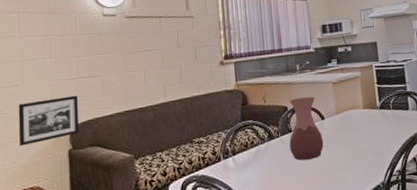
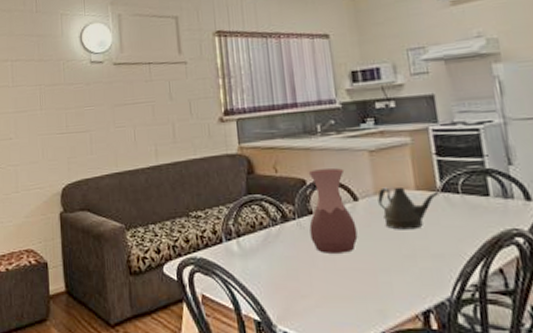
picture frame: present [18,95,80,146] -> none [13,152,70,204]
teapot: none [338,107,379,138] -> present [377,186,440,230]

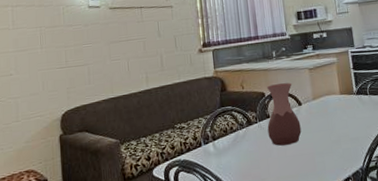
teapot: present [377,186,440,230] -> none [315,93,356,124]

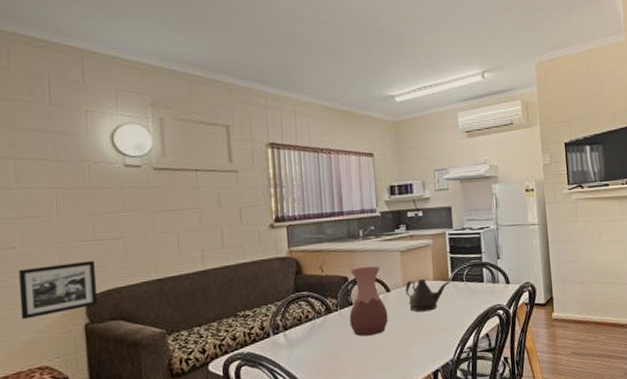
picture frame: none [13,83,69,132] -> present [18,260,98,320]
teapot: none [315,93,356,124] -> present [405,278,451,312]

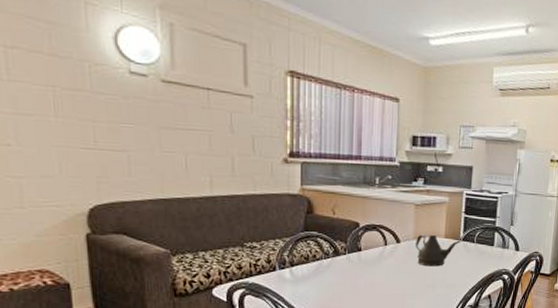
picture frame: present [18,260,98,320] -> none [13,169,100,221]
vase: present [349,266,388,337] -> none [357,215,395,282]

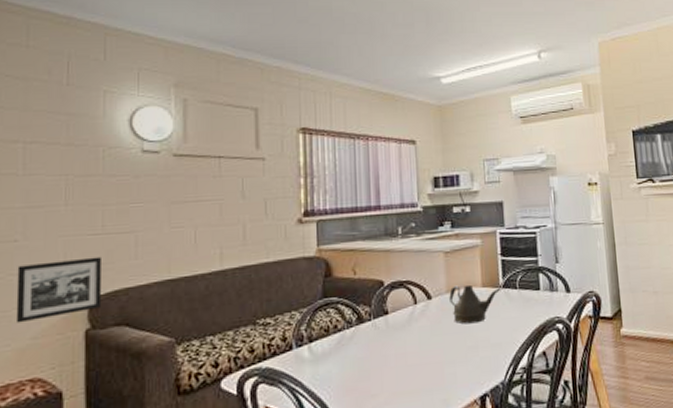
picture frame: none [13,169,100,221] -> present [15,256,103,323]

